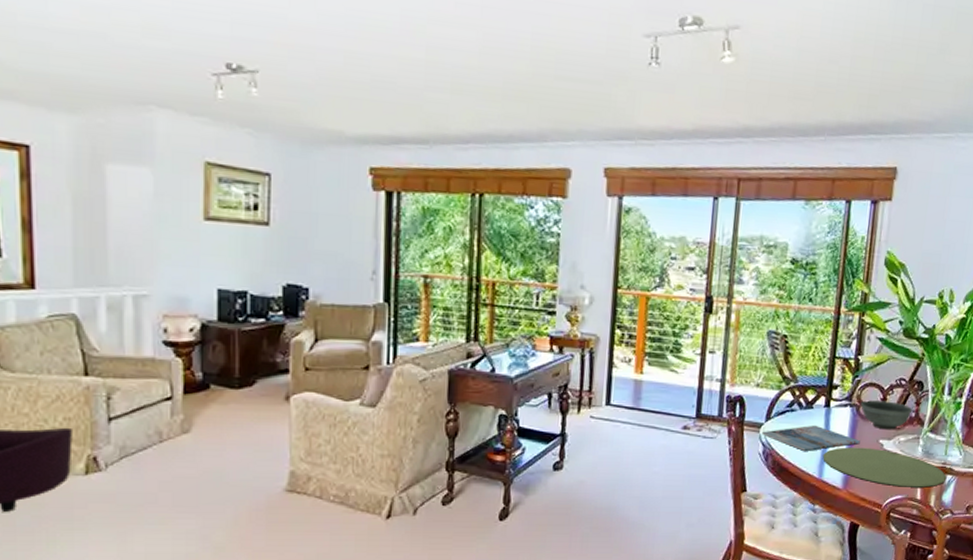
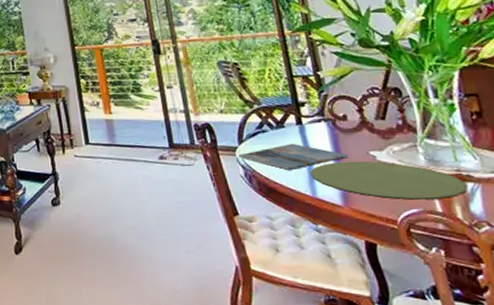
bowl: present [860,400,913,430] -> none [334,111,398,141]

